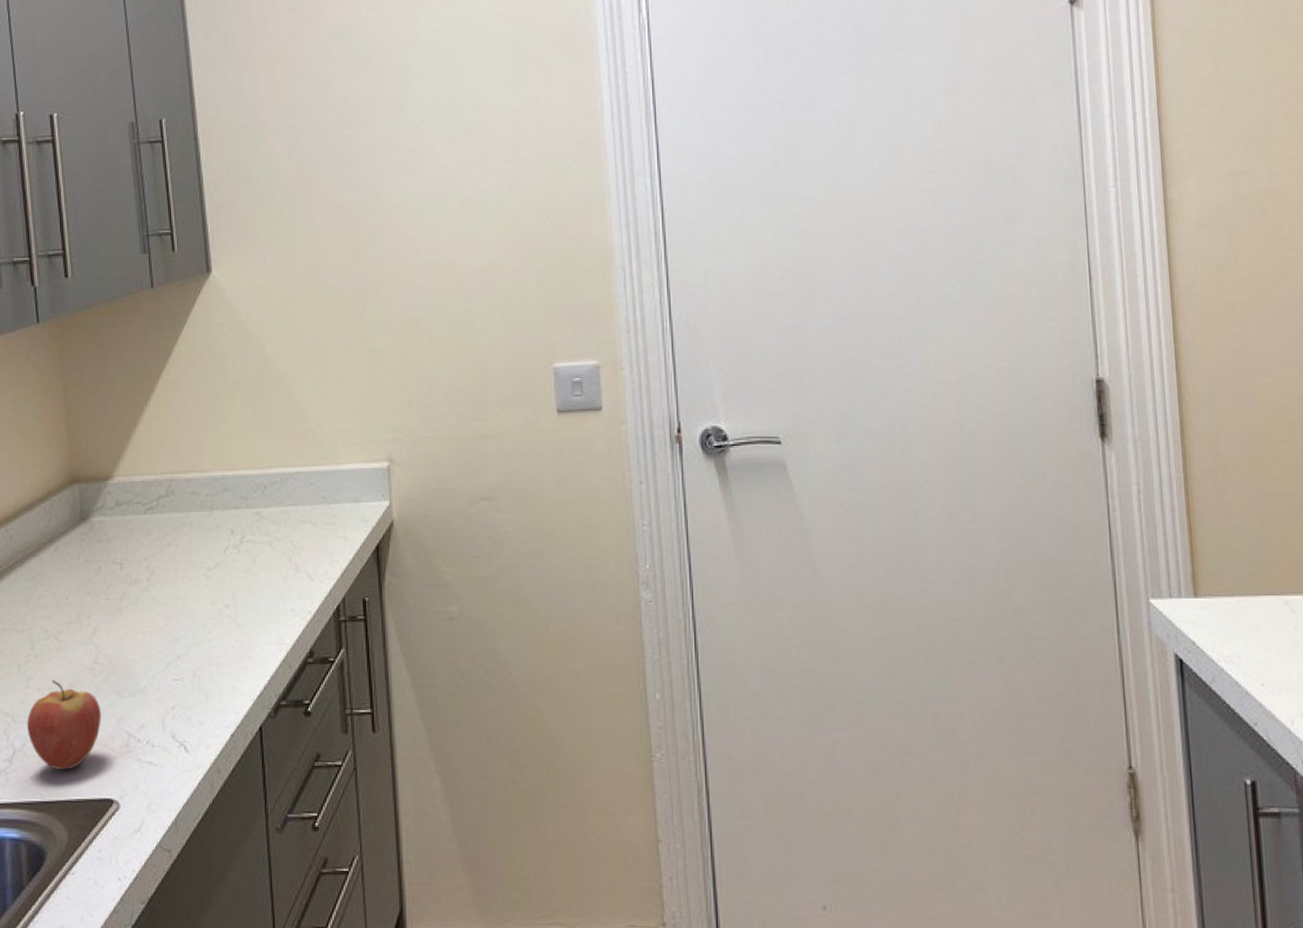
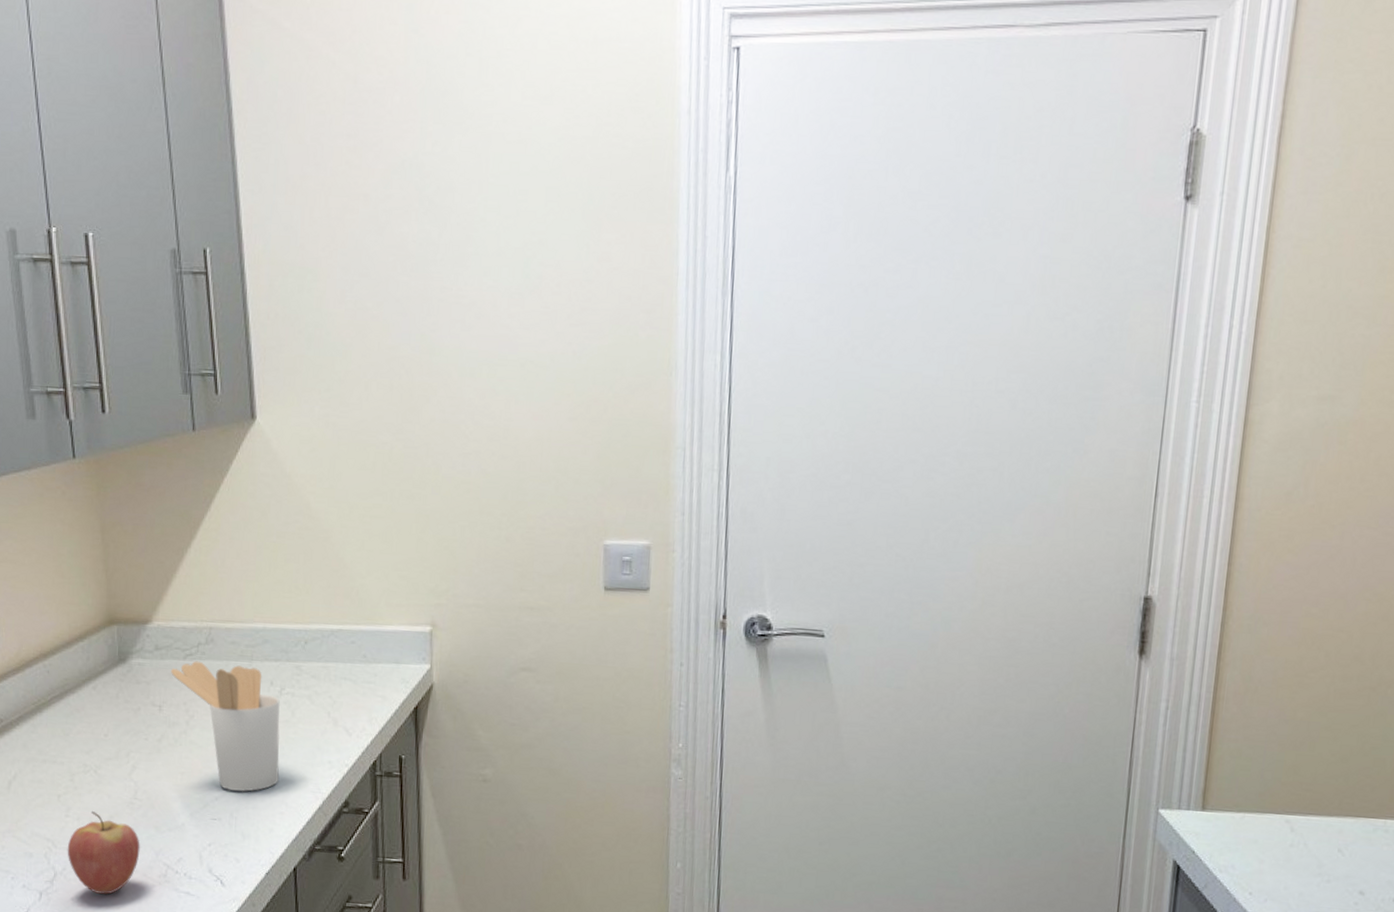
utensil holder: none [132,514,242,648] -> present [171,661,281,792]

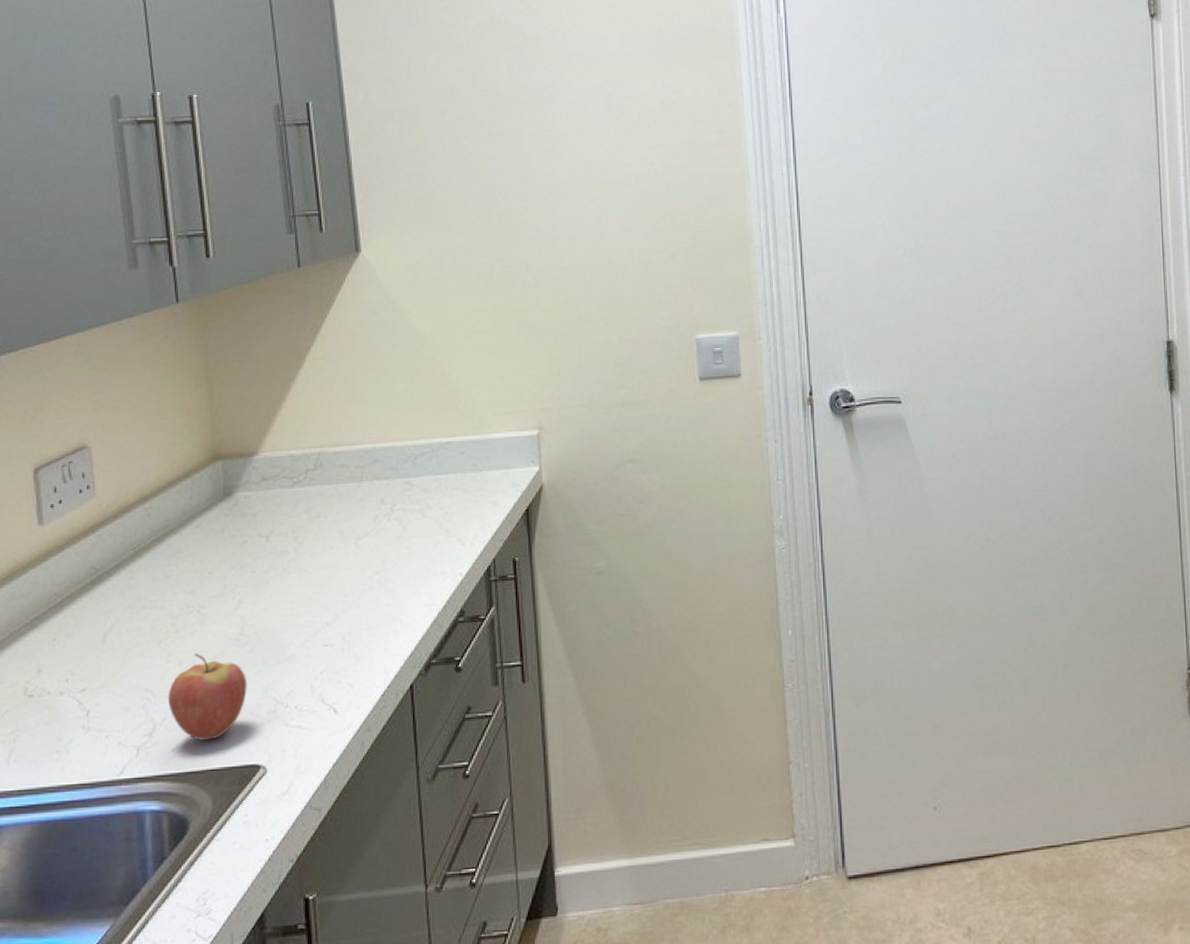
utensil holder: present [171,661,281,792] -> none [279,487,393,614]

